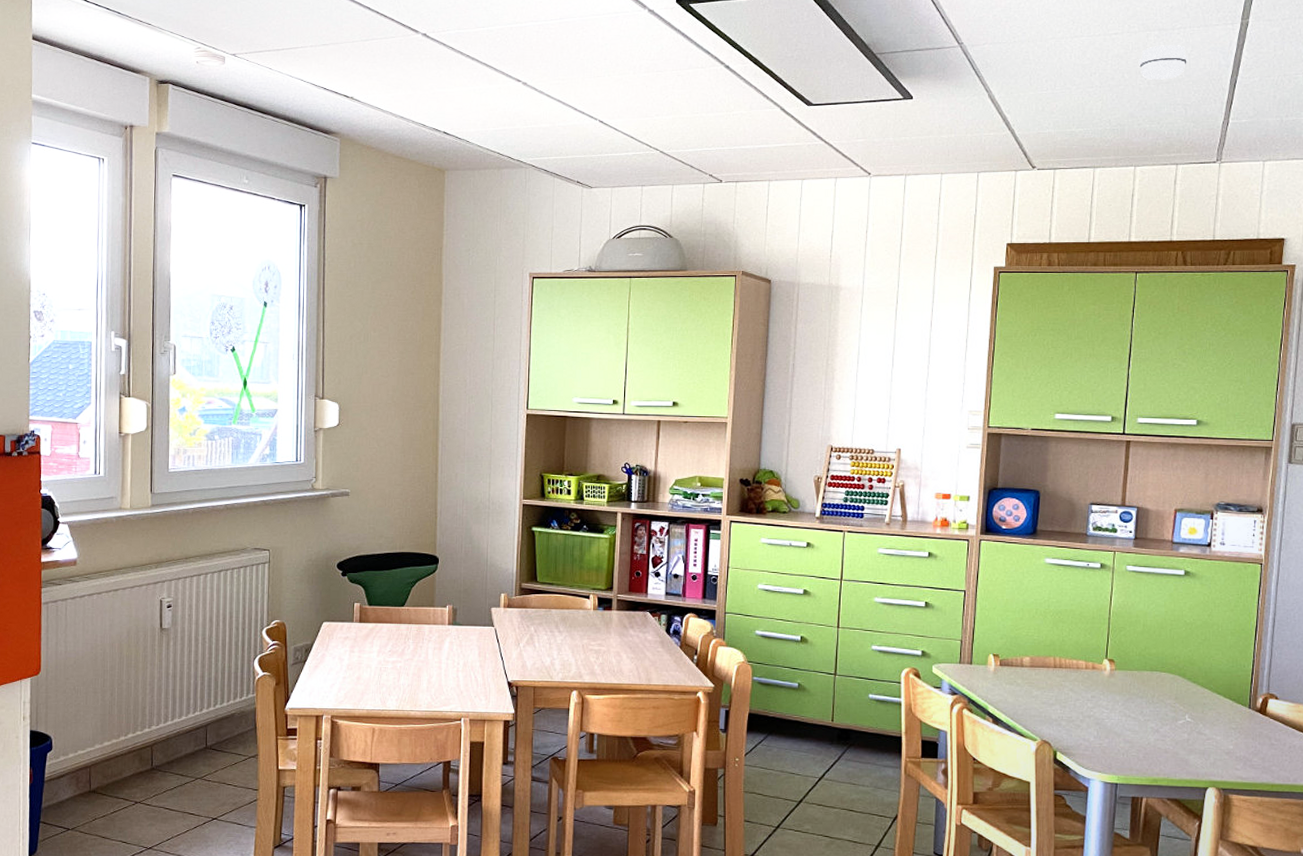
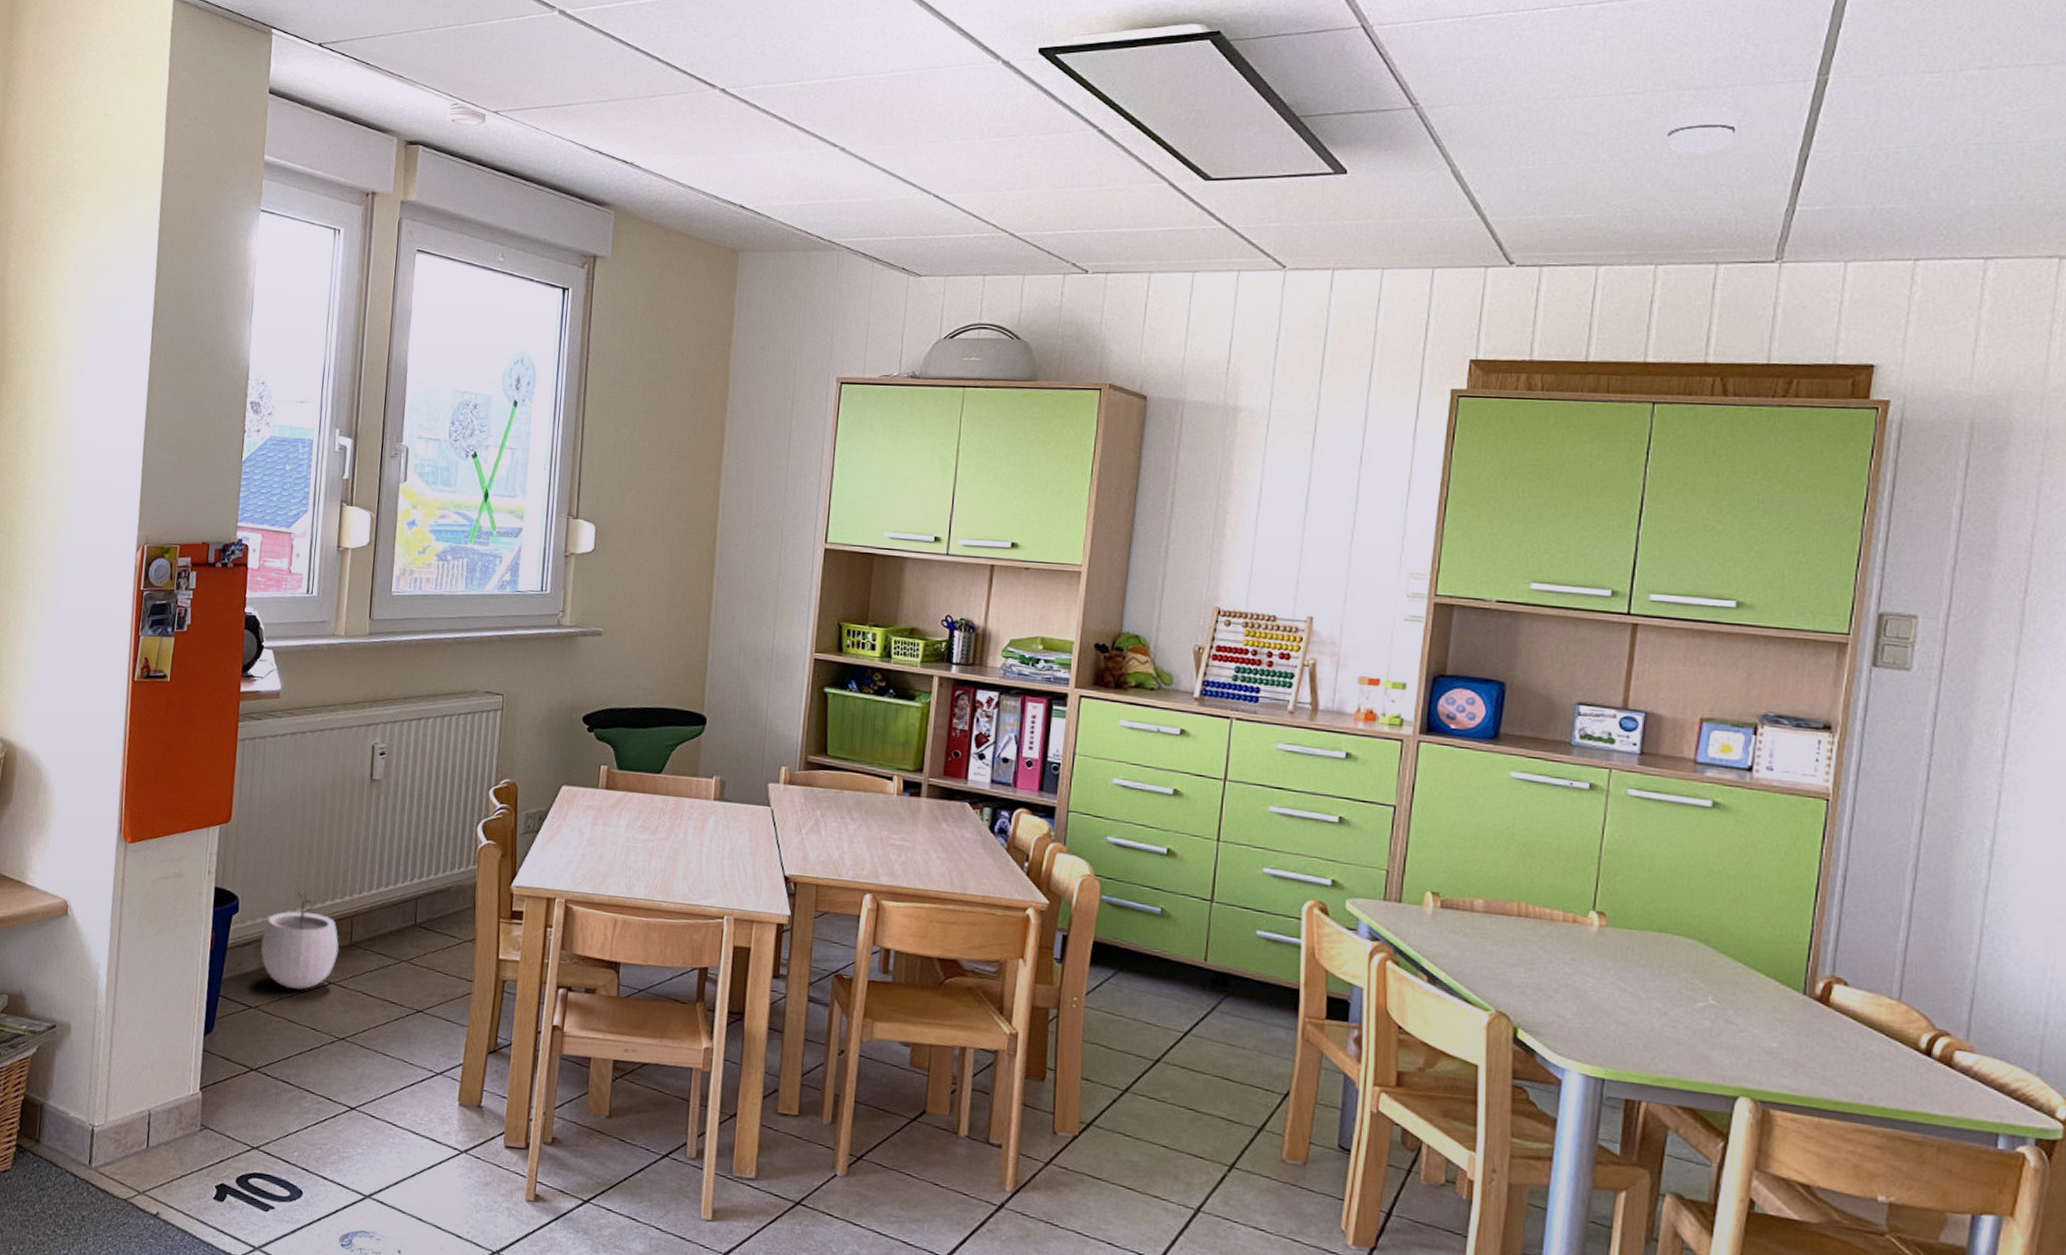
plant pot: none [74,728,142,810] -> present [260,892,339,989]

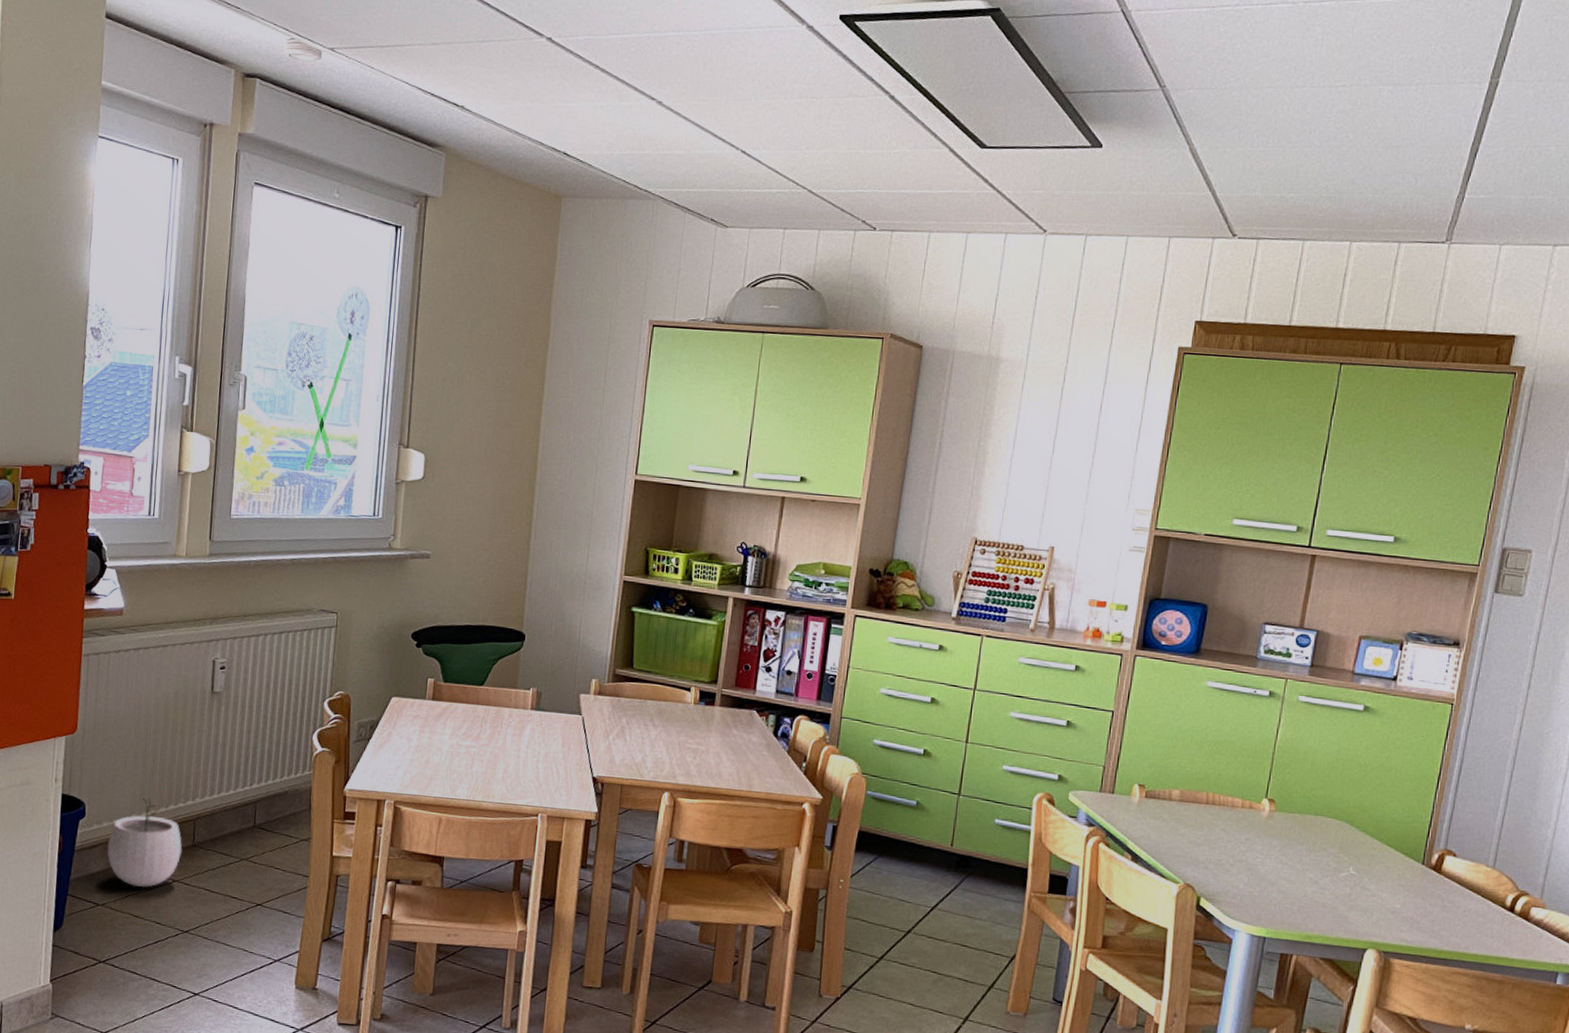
smoke detector: present [1665,108,1738,153] -> none [1366,102,1425,143]

